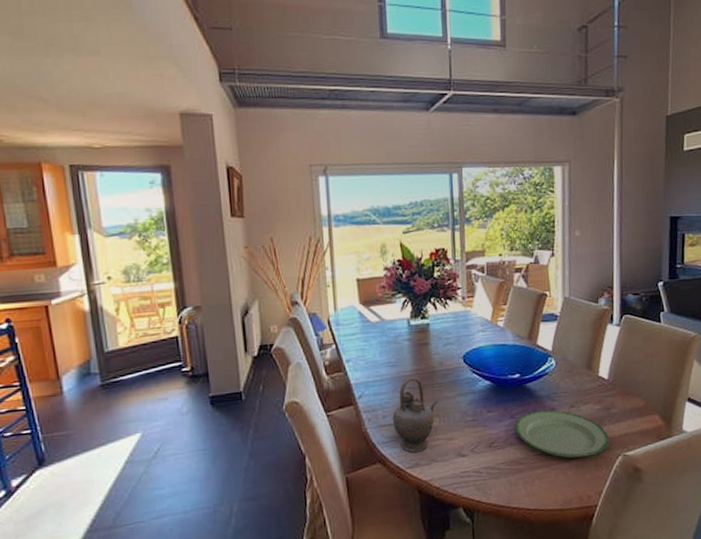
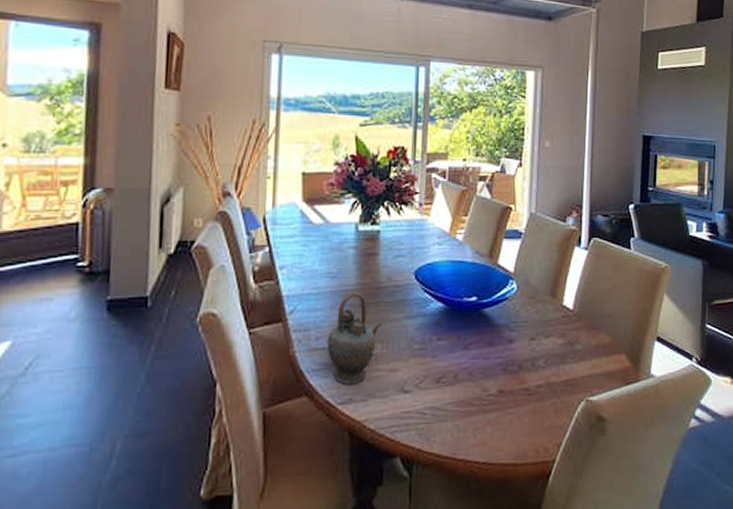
plate: present [515,410,610,458] -> none [468,341,572,401]

